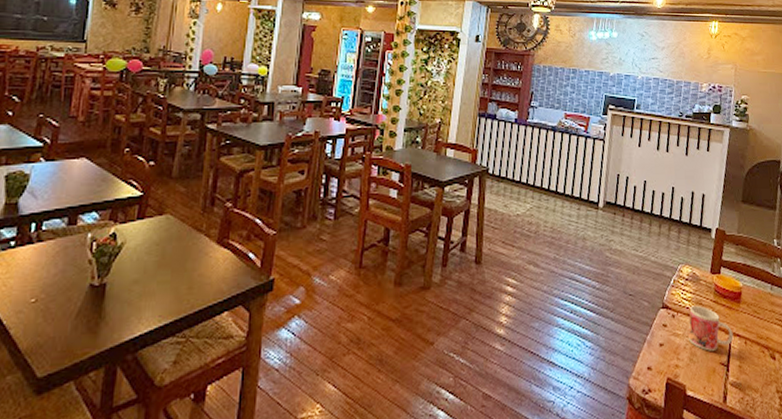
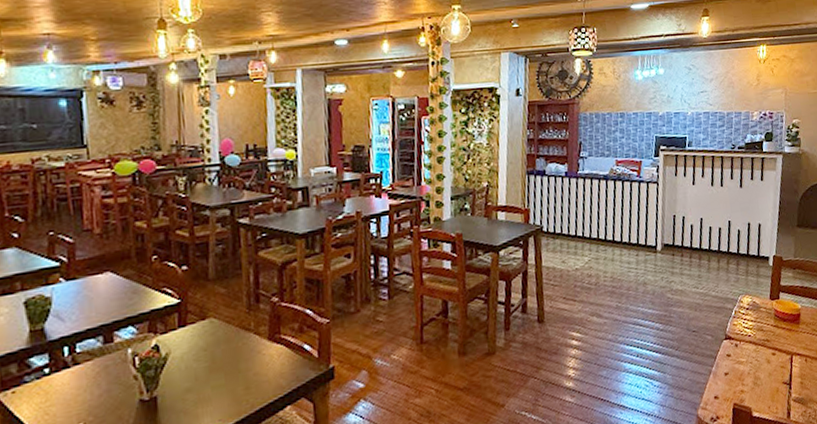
mug: present [687,305,734,351] -> none [751,331,795,373]

